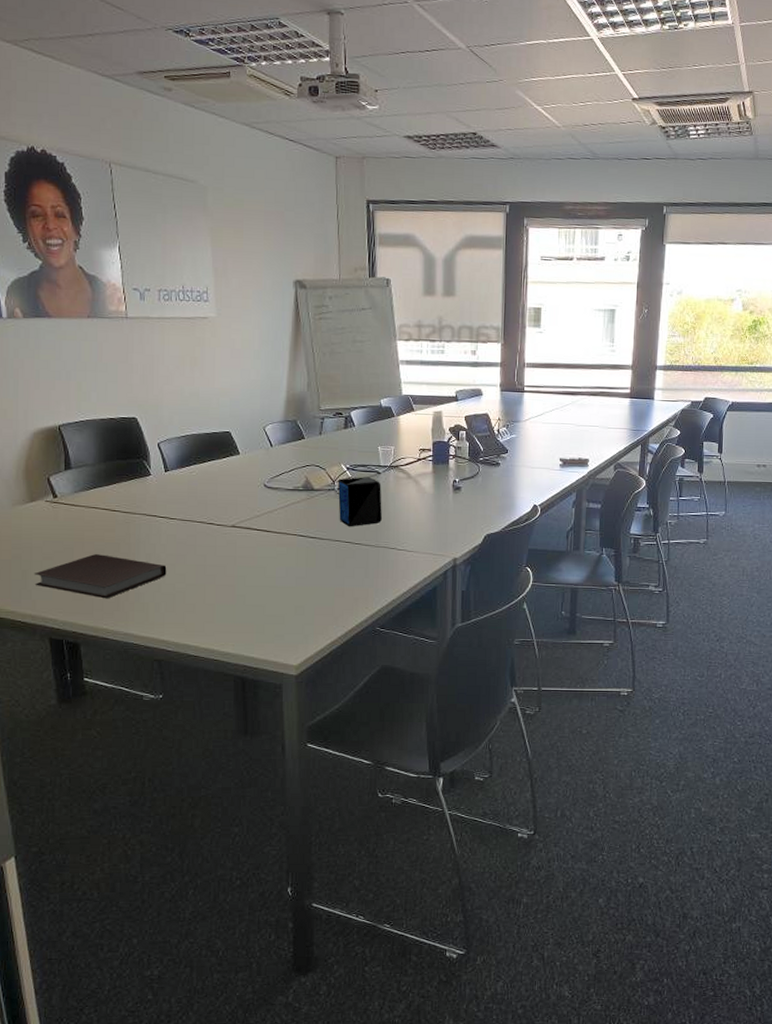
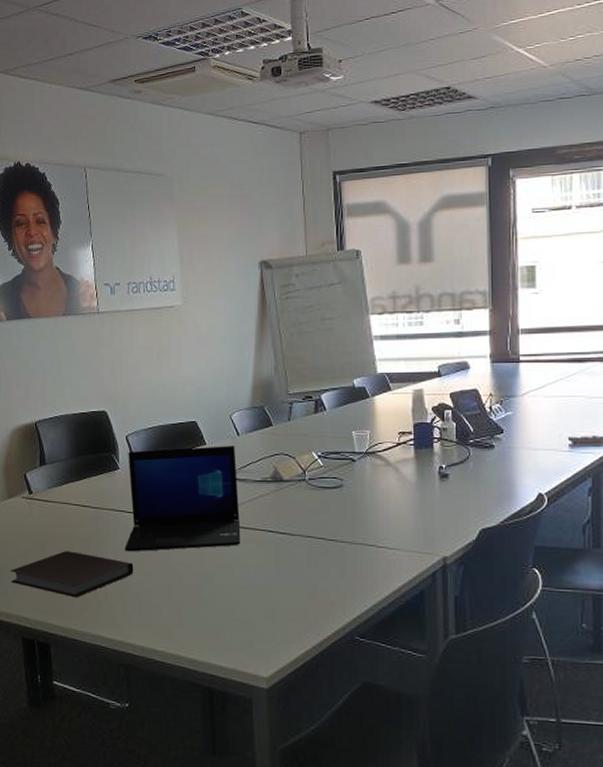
laptop: none [157,456,273,555] -> present [124,446,241,552]
speaker: present [337,477,382,527] -> none [308,465,358,522]

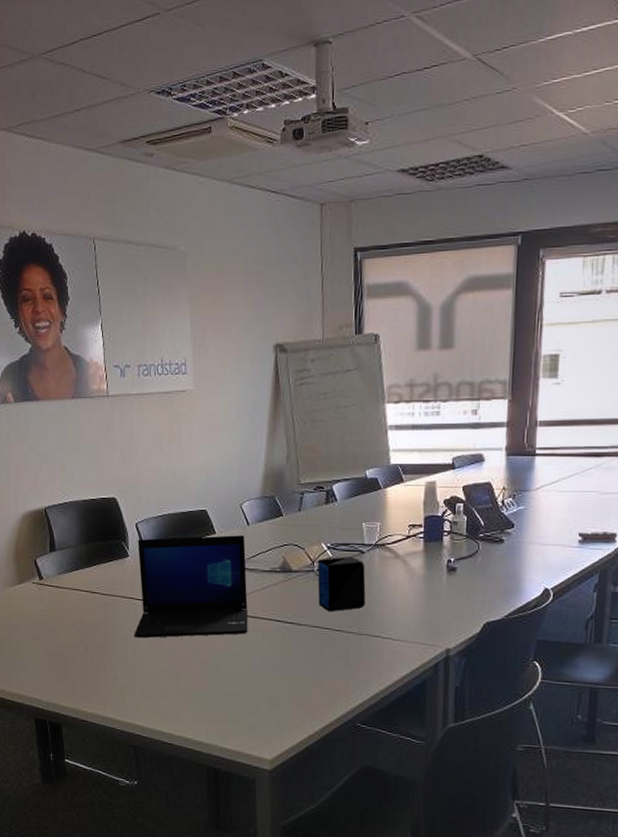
notebook: present [9,551,134,598] -> none [21,636,143,681]
speaker: none [308,465,358,522] -> present [317,557,366,612]

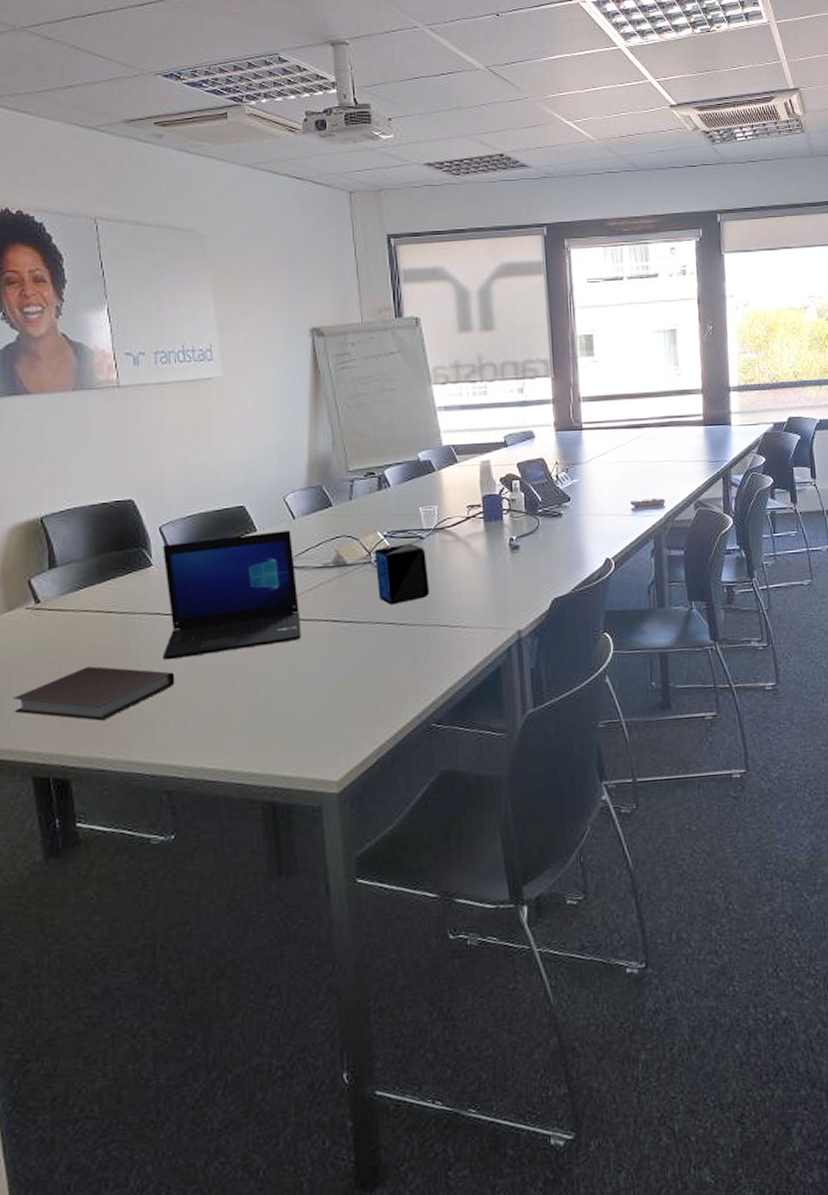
notebook: none [21,636,143,681] -> present [12,666,175,721]

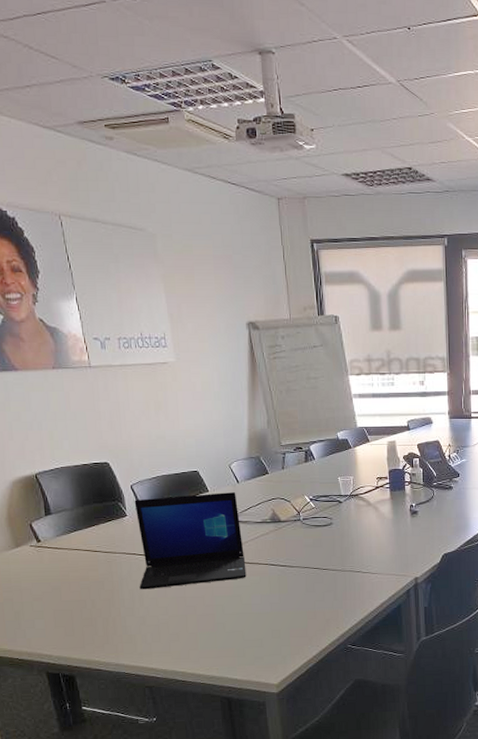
notebook: present [12,666,175,721] -> none [25,593,150,634]
speaker: present [374,544,429,606] -> none [302,506,346,554]

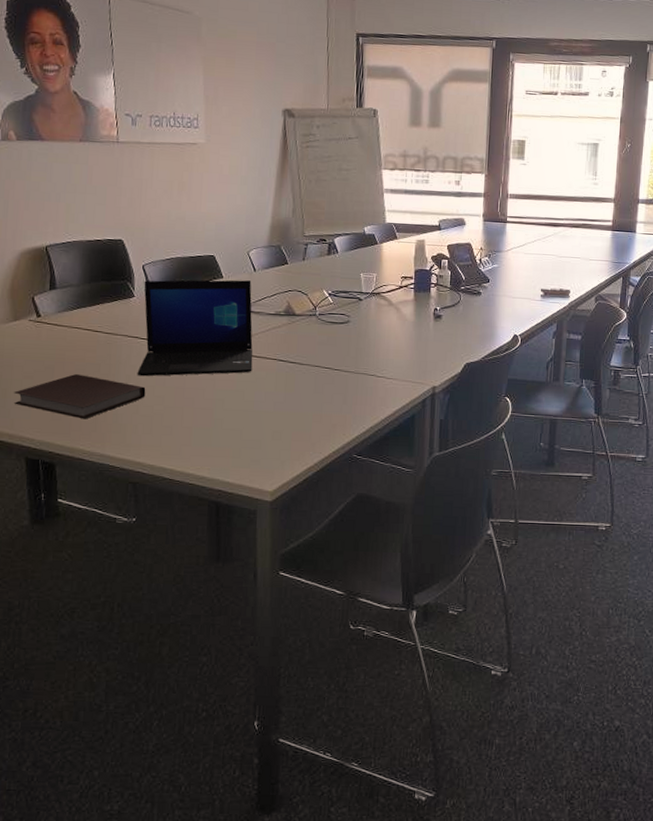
notebook: none [25,593,150,634] -> present [13,374,146,419]

